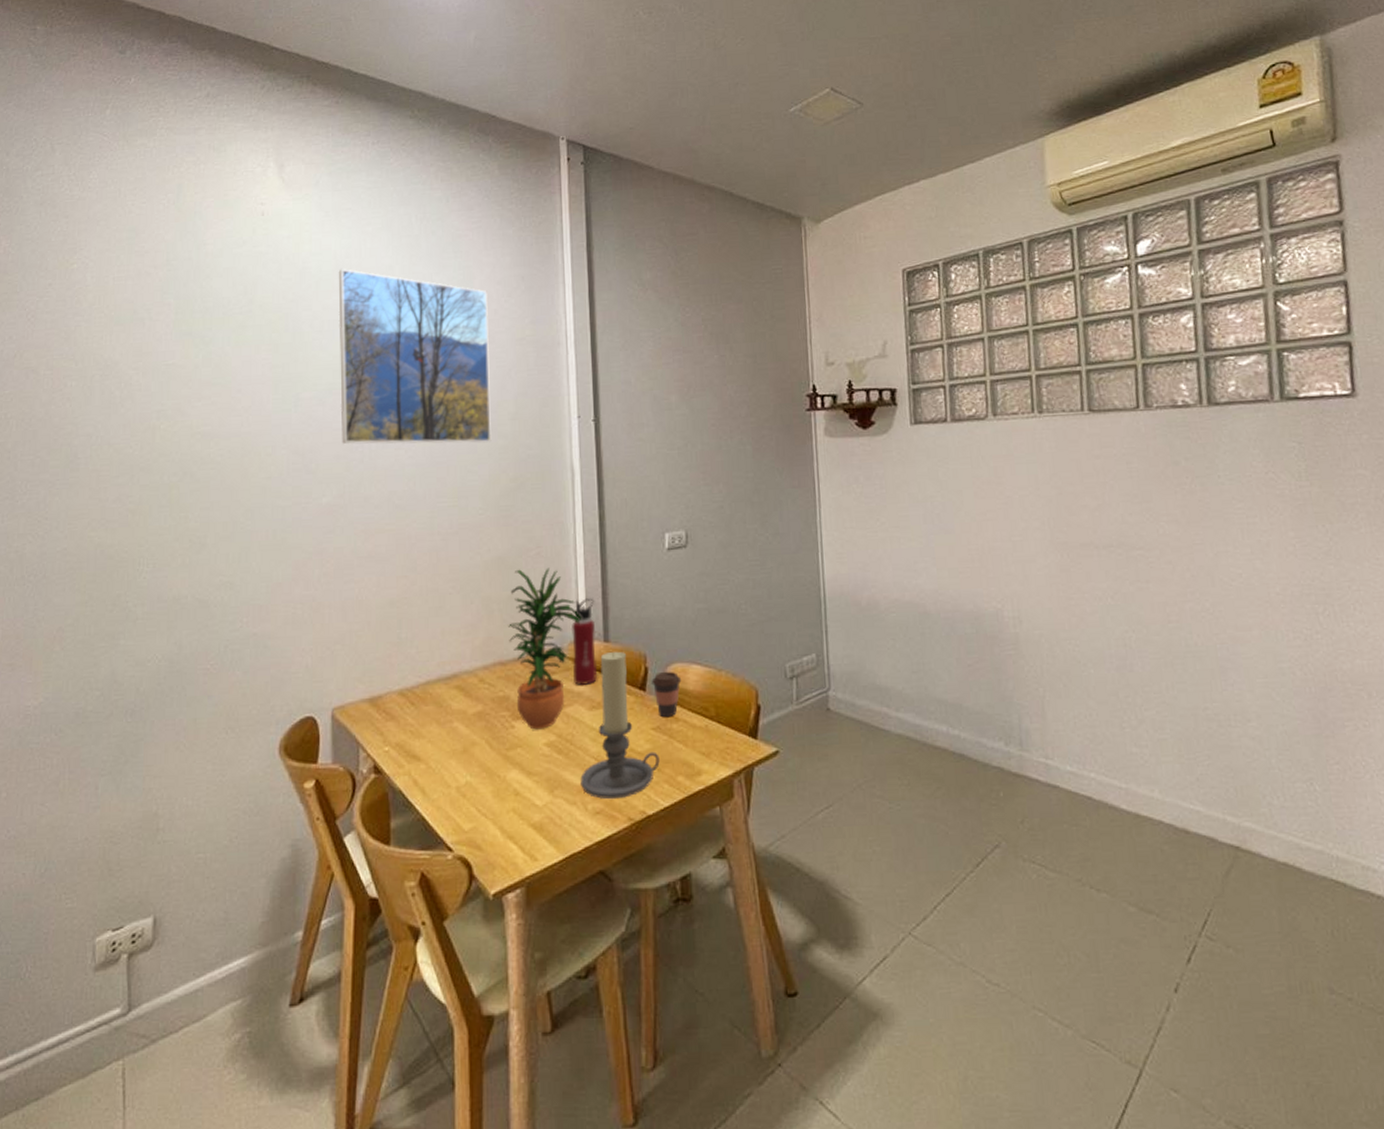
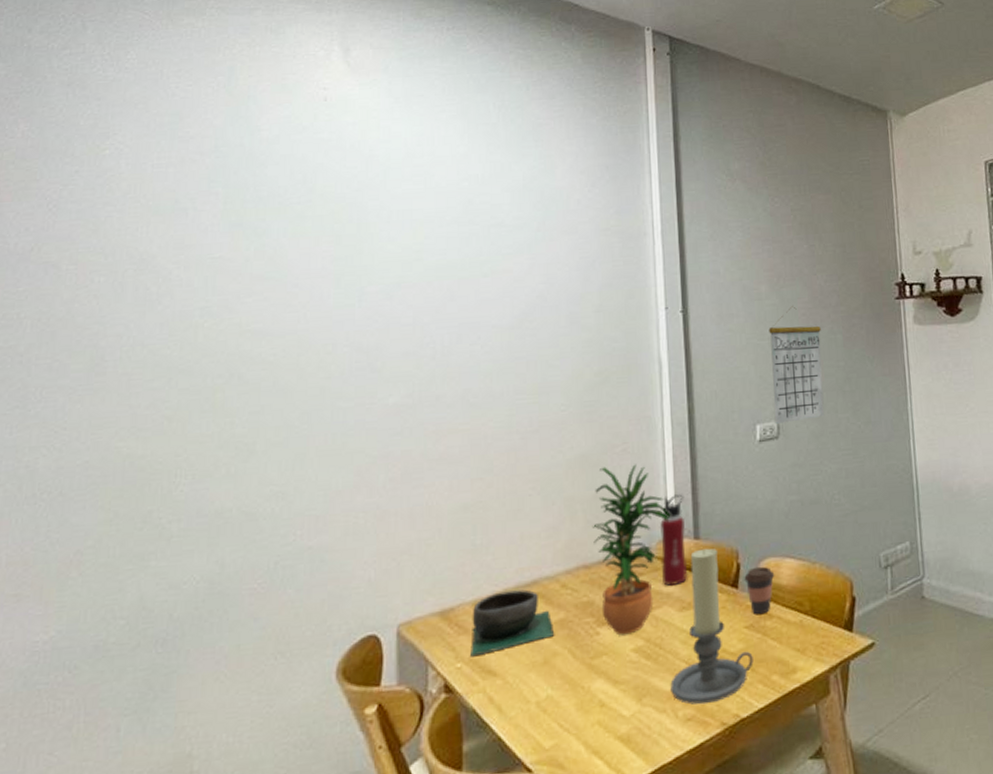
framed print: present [338,268,491,445] -> none [409,156,574,341]
bowl: none [397,682,474,742] -> present [470,589,555,657]
calendar: none [678,416,733,533] -> present [768,306,825,424]

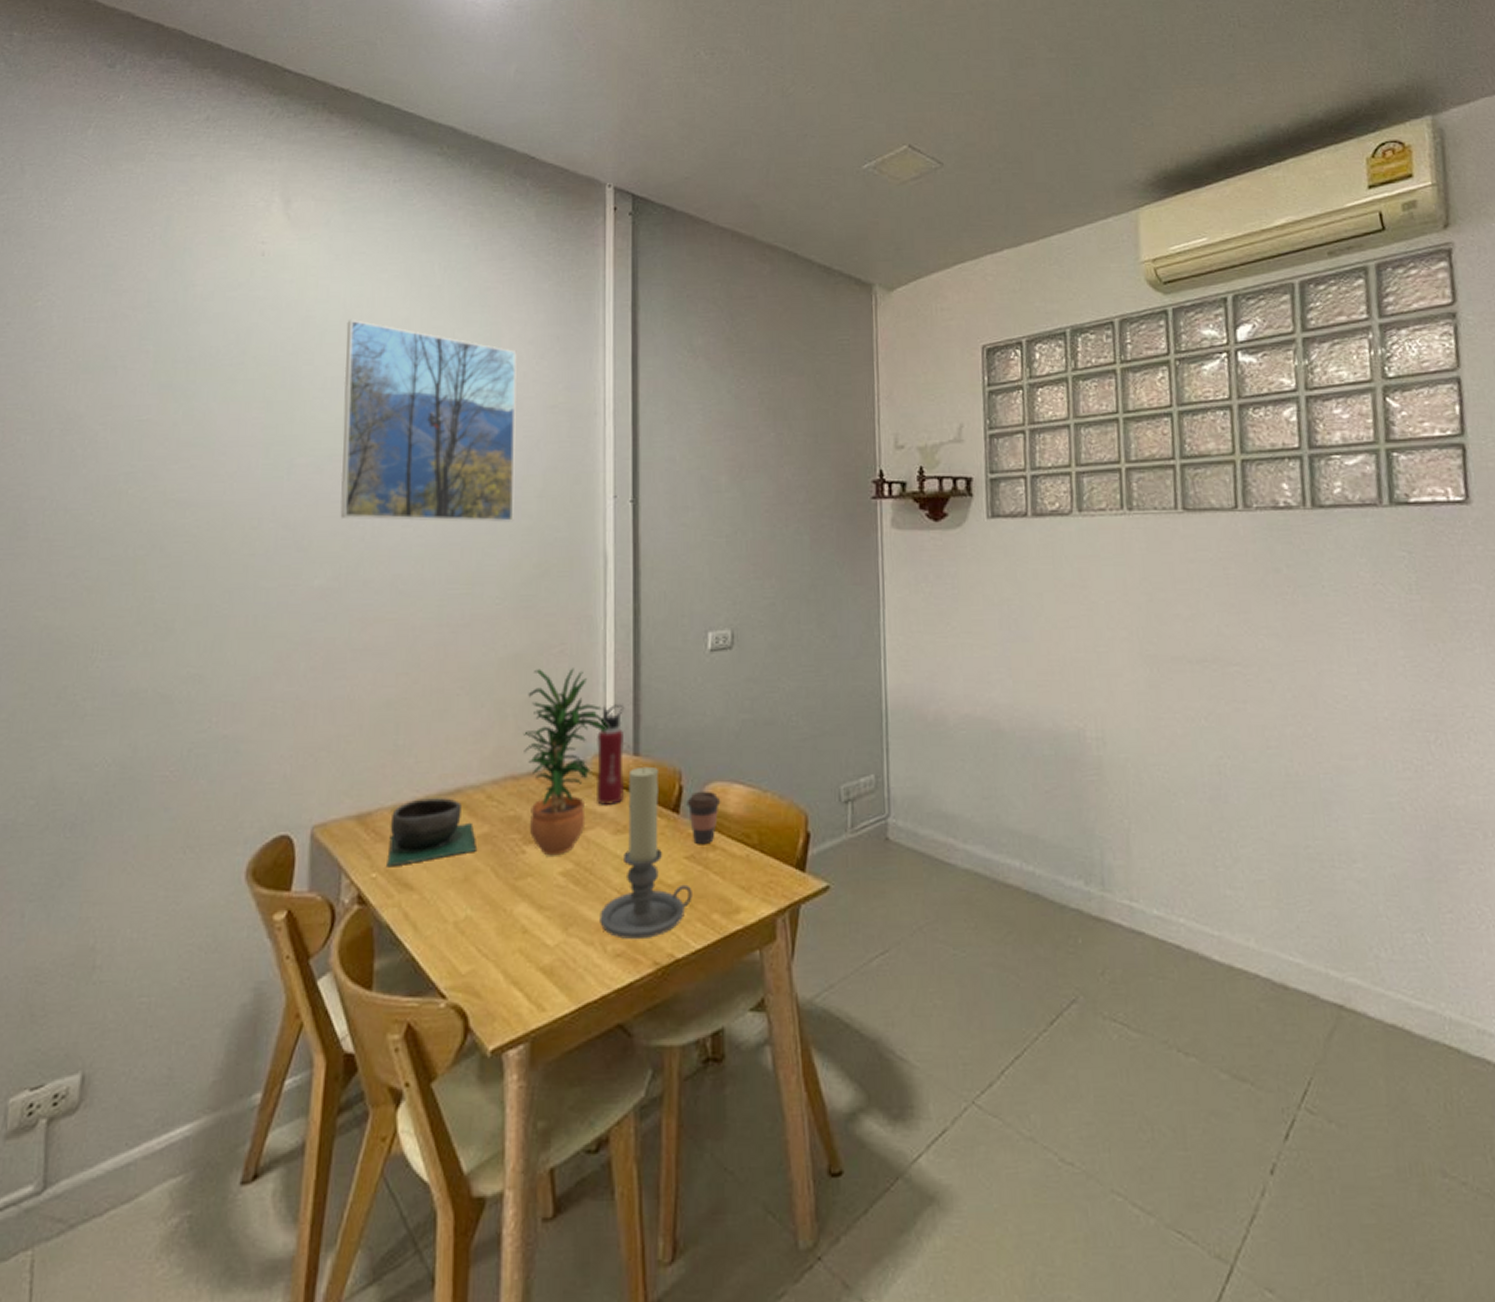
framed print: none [409,156,574,341] -> present [340,318,517,523]
calendar: present [768,306,825,424] -> none [727,501,786,632]

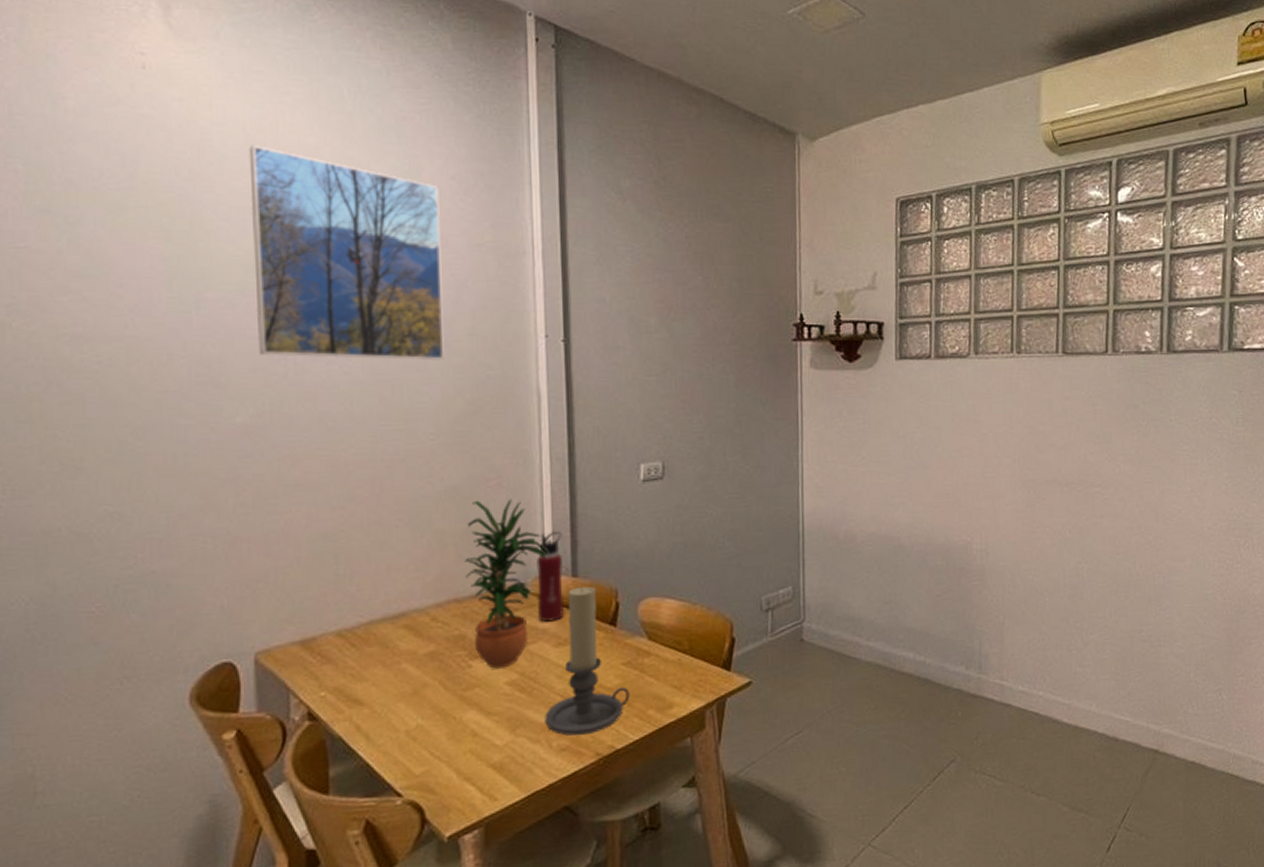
bowl: present [387,798,478,867] -> none [335,621,425,686]
coffee cup: present [686,790,721,845] -> none [623,605,655,653]

